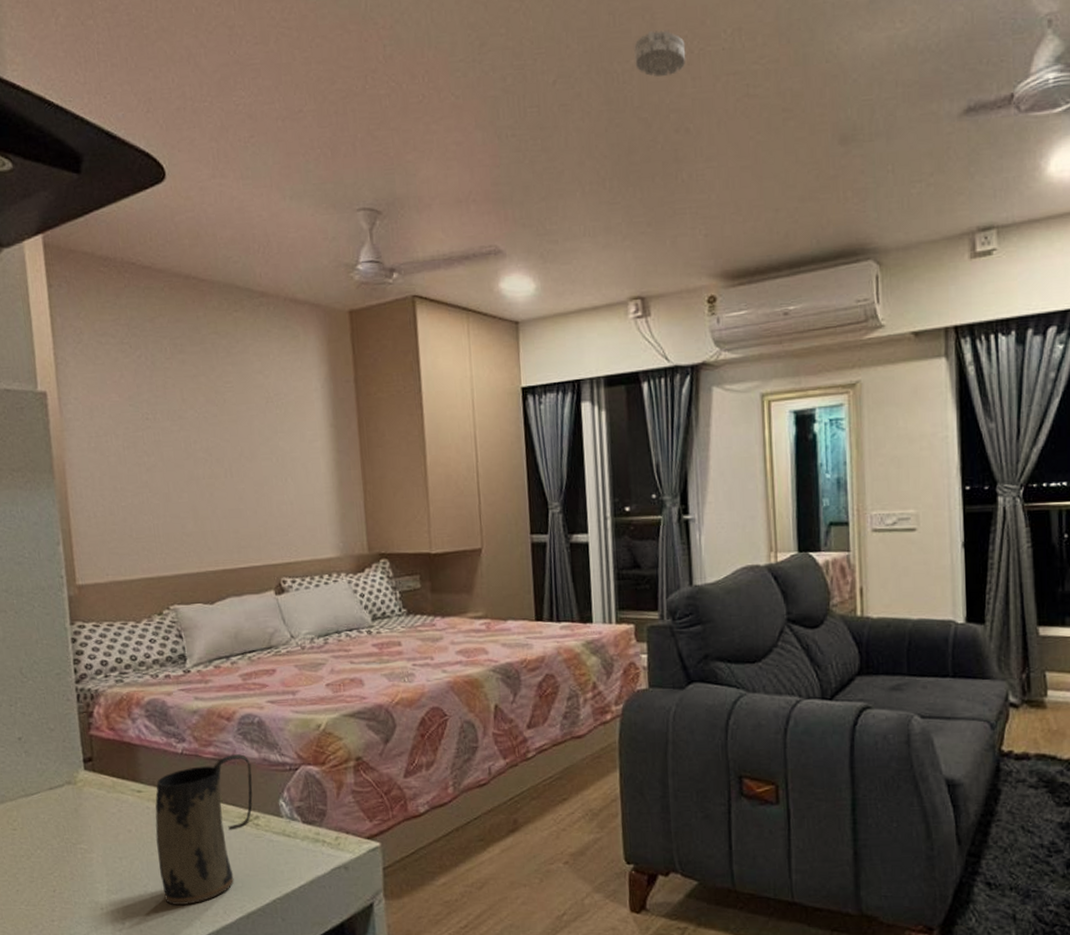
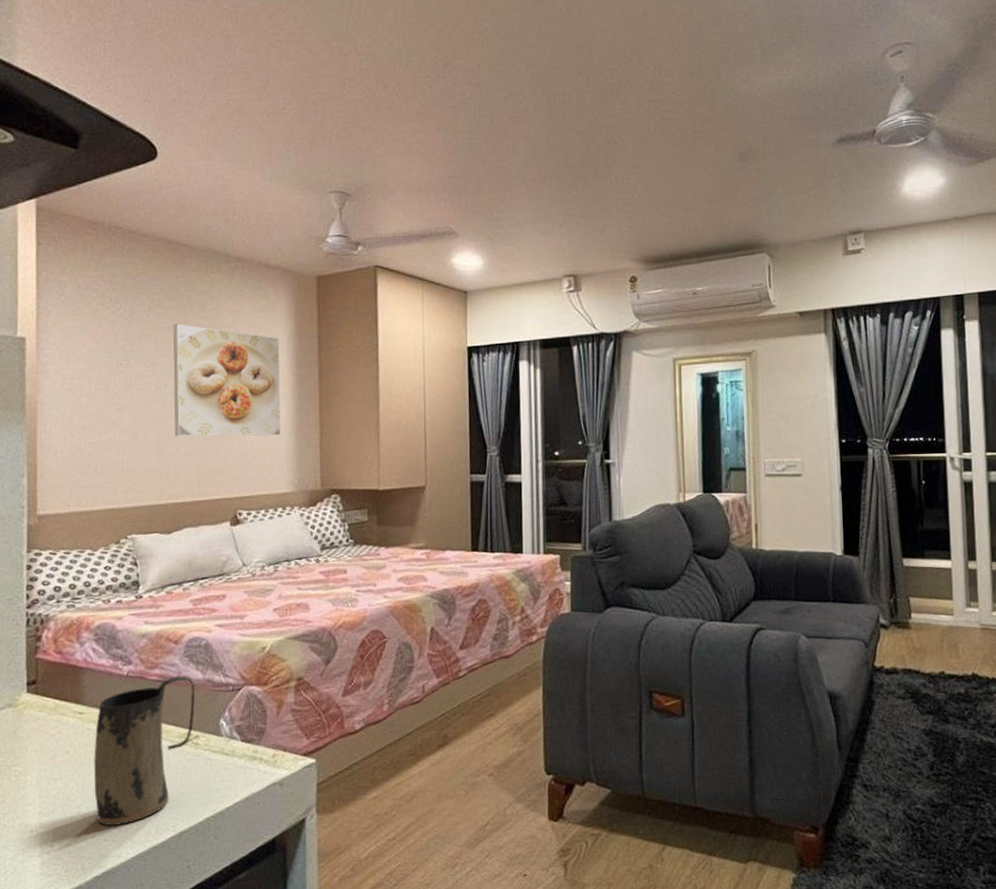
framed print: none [198,371,321,498] -> present [173,323,281,437]
smoke detector: present [634,29,686,77] -> none [573,63,616,100]

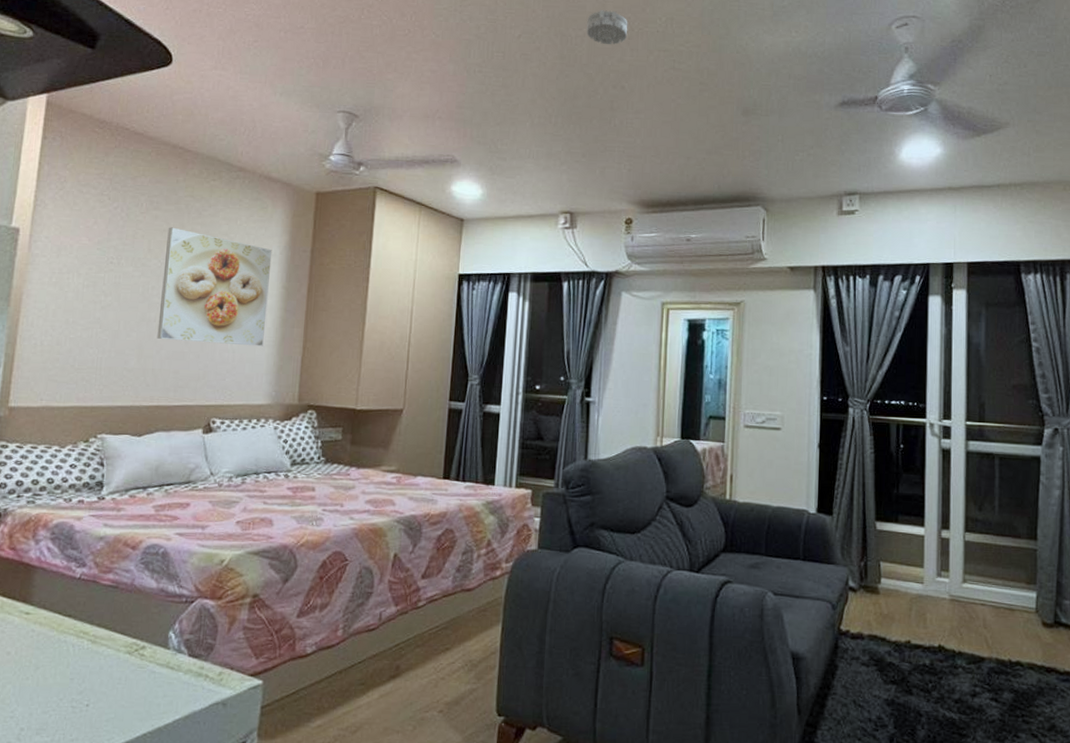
mug: present [93,676,195,826] -> none [30,583,148,734]
smoke detector: none [573,63,616,100] -> present [586,10,628,45]

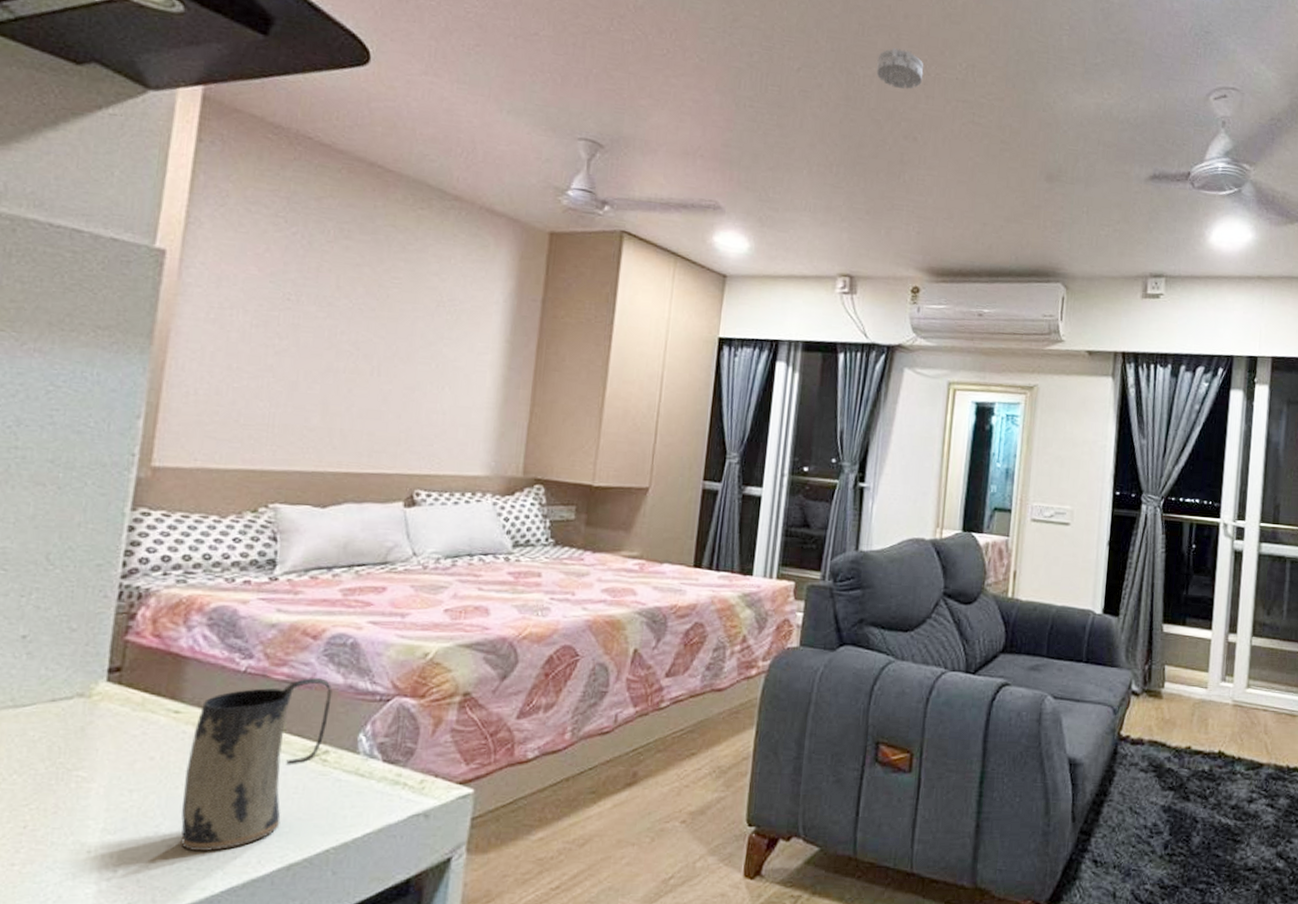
mug: none [30,583,148,734] -> present [180,678,333,851]
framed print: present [157,227,272,347] -> none [347,261,494,409]

